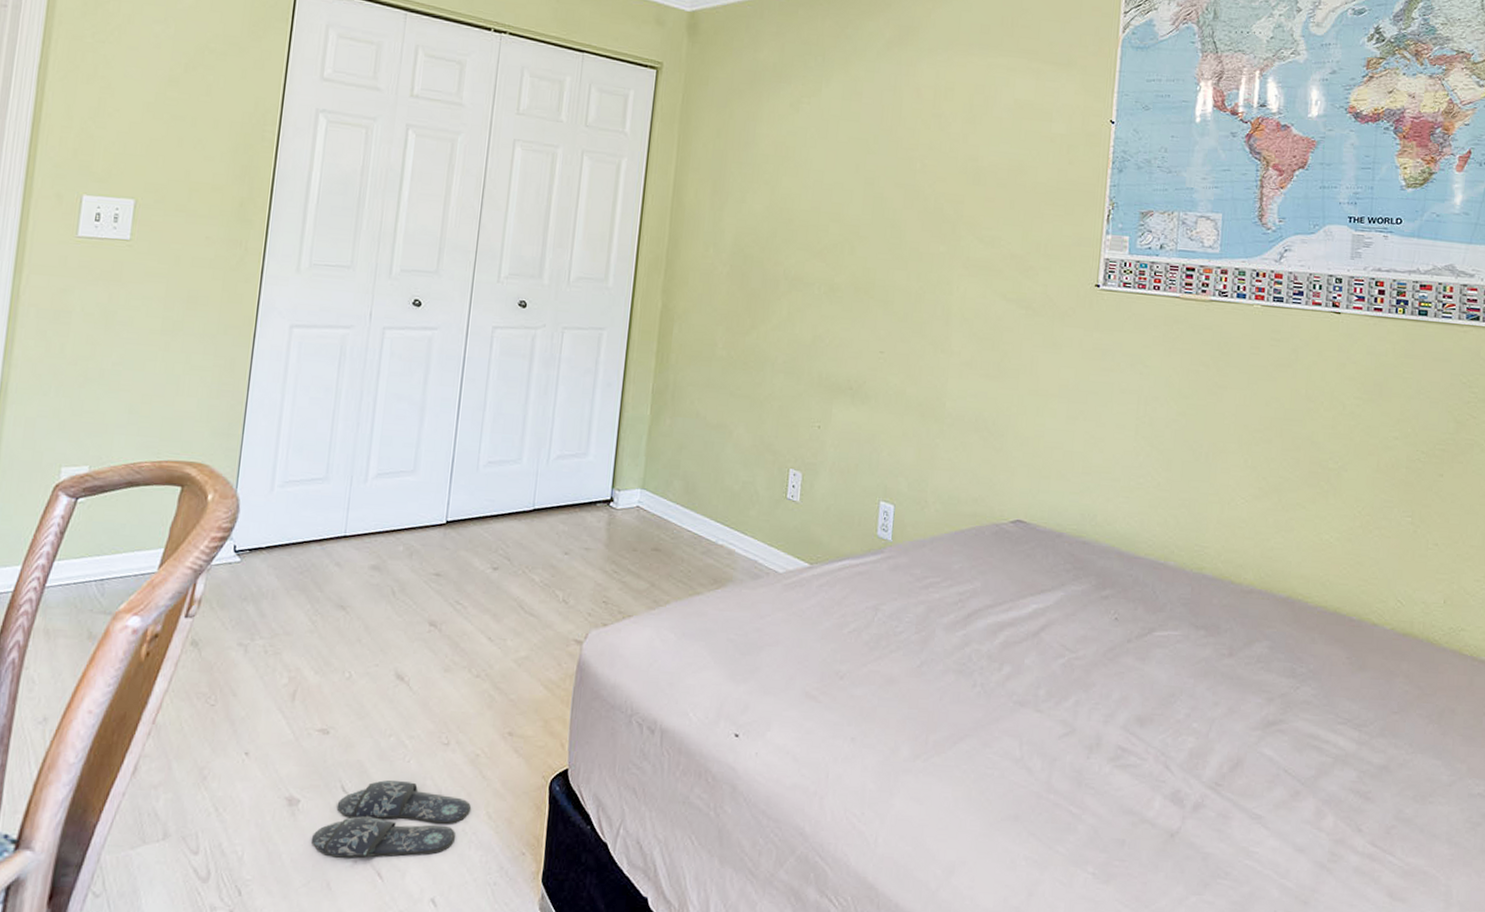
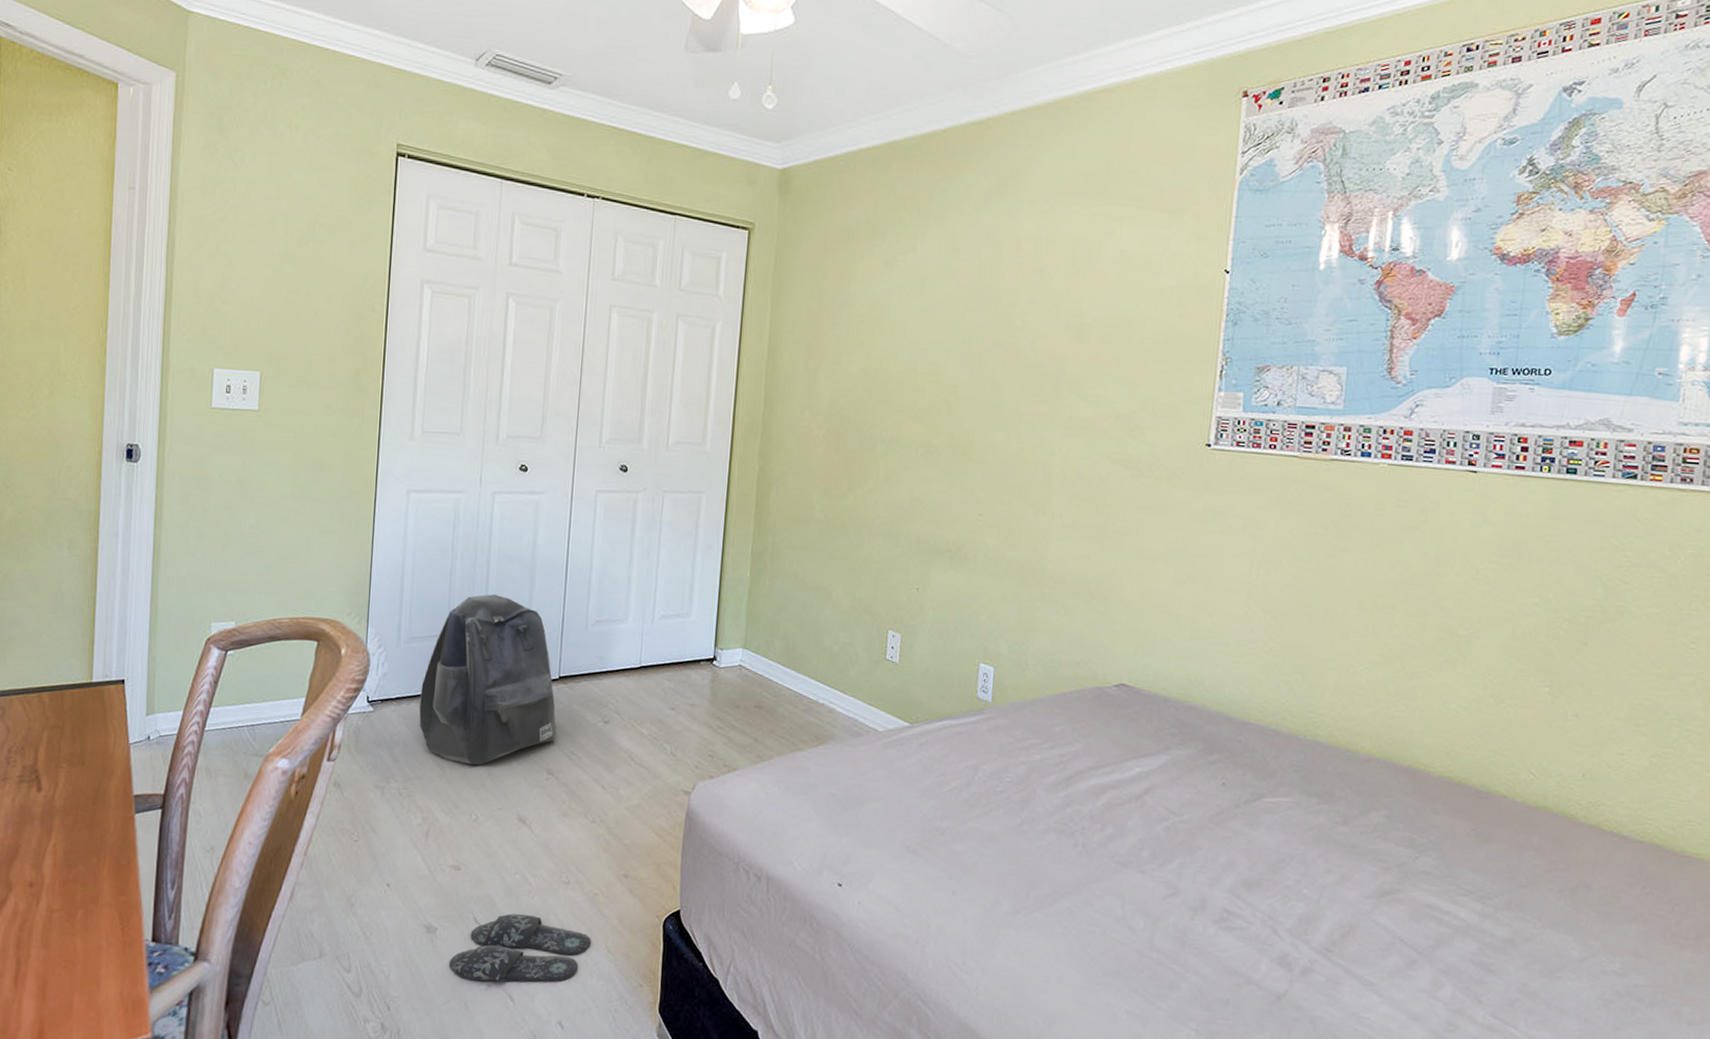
backpack: none [290,434,442,619] -> present [418,594,557,766]

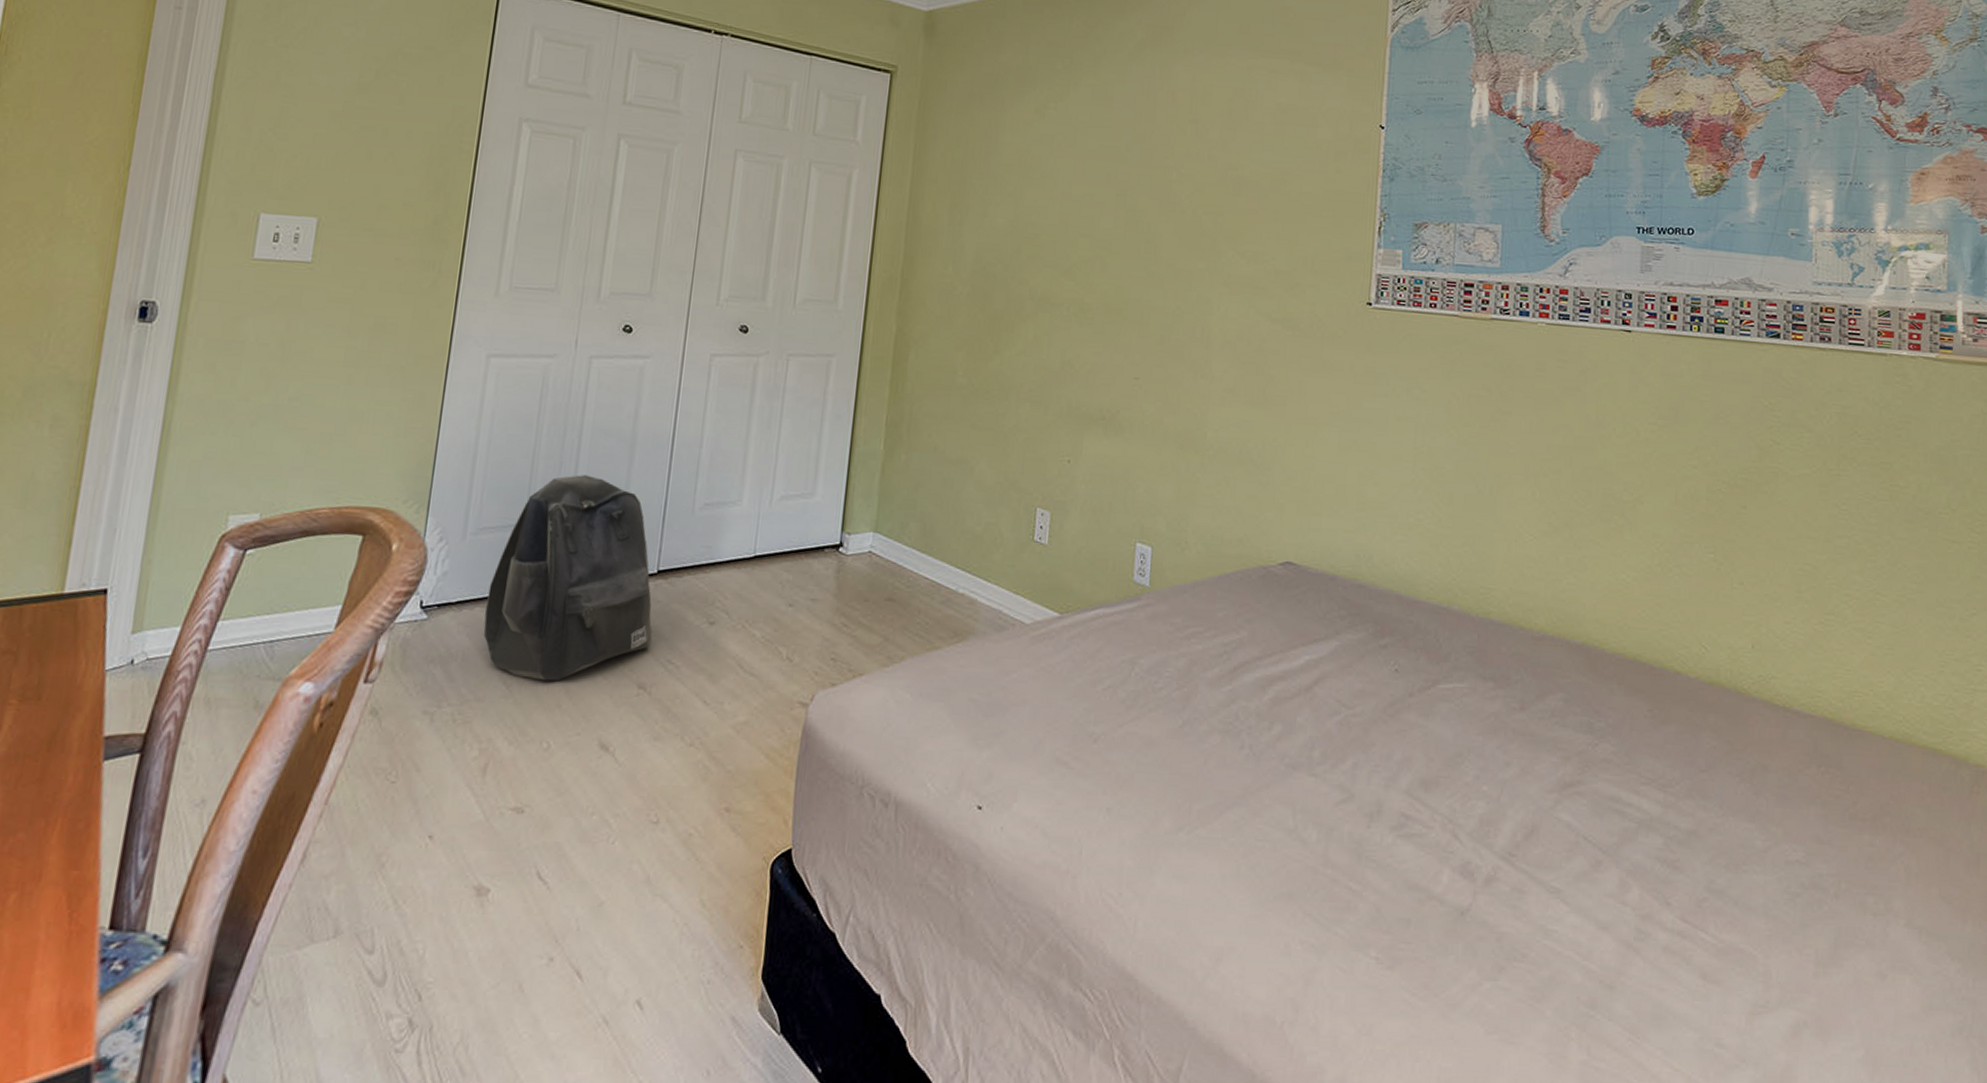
slippers: present [449,913,591,983] -> none [502,864,682,956]

